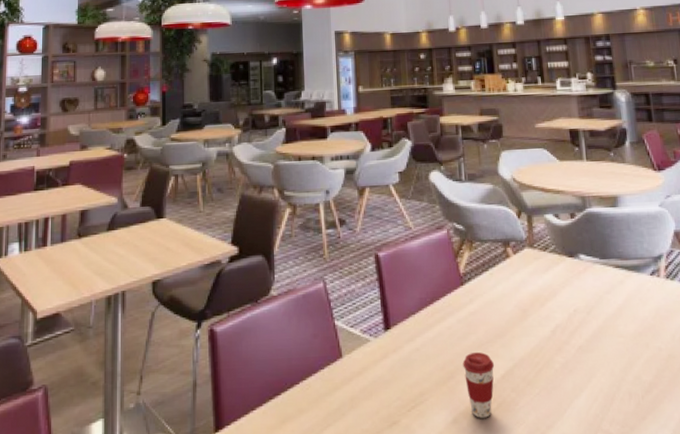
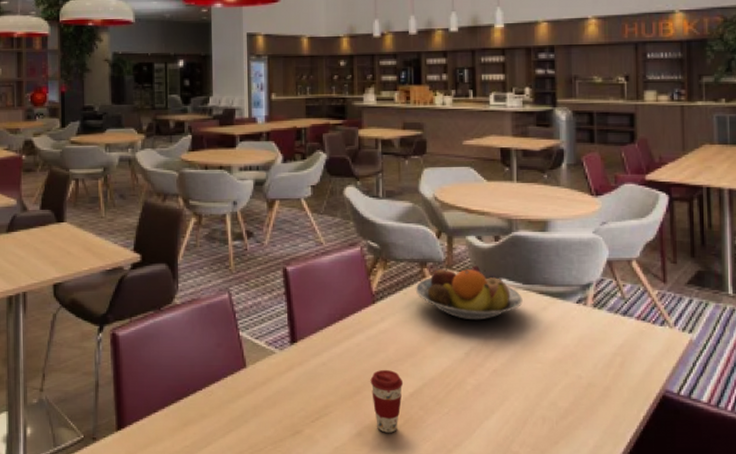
fruit bowl: none [500,243,601,298] -> present [415,265,523,320]

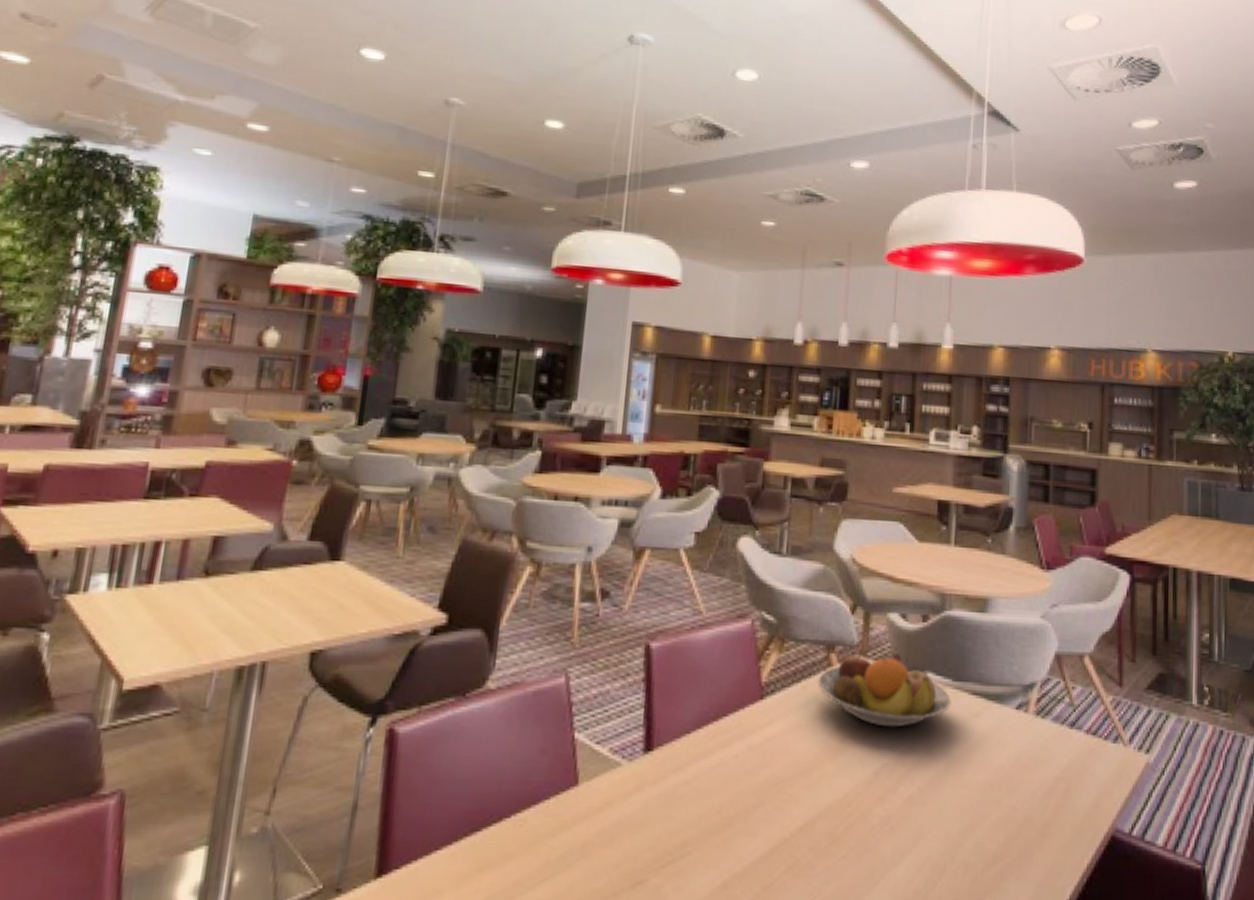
coffee cup: present [370,370,404,433] -> none [746,793,791,884]

